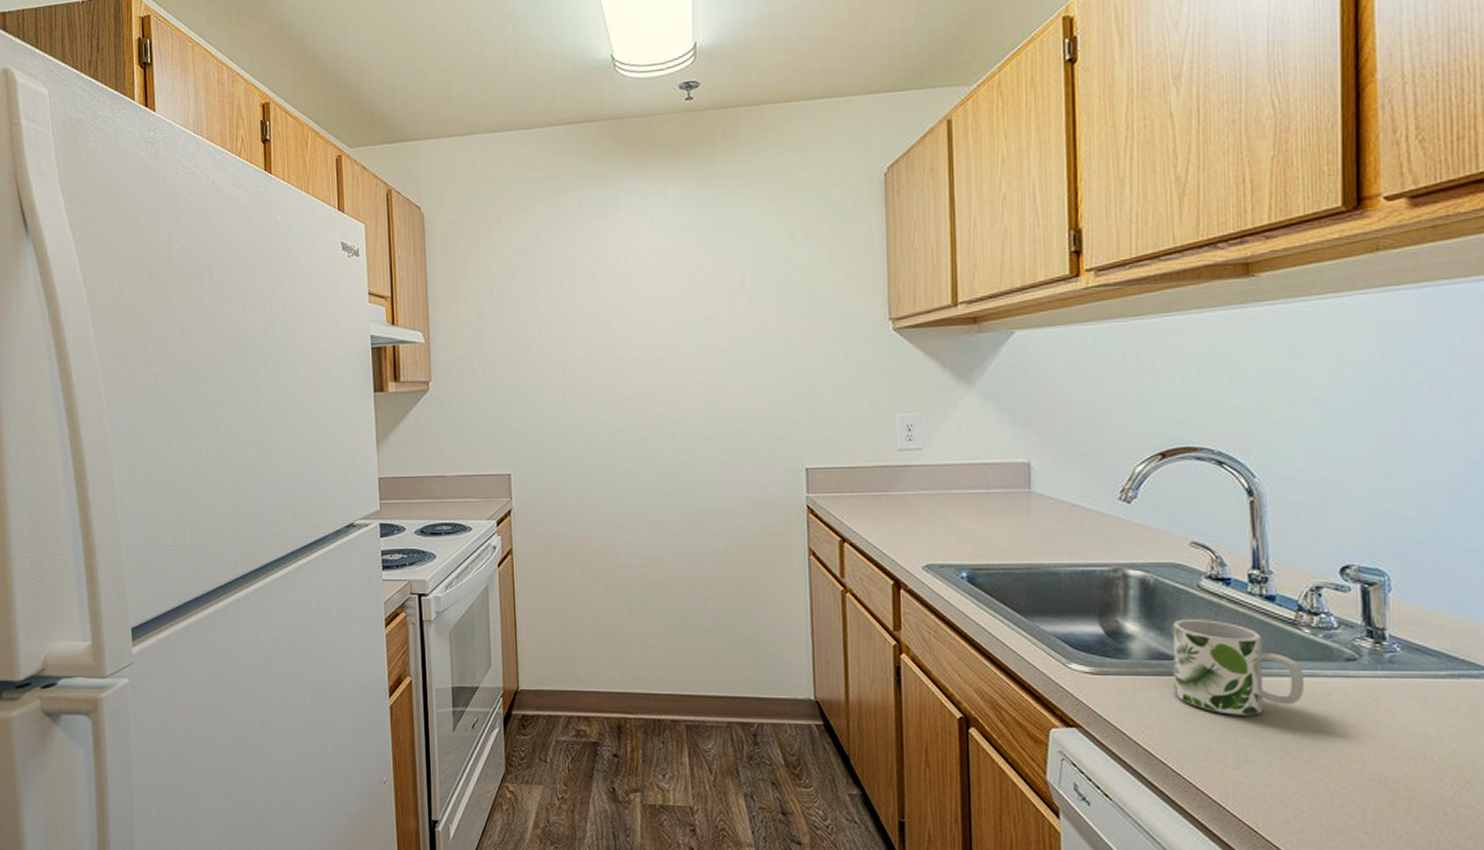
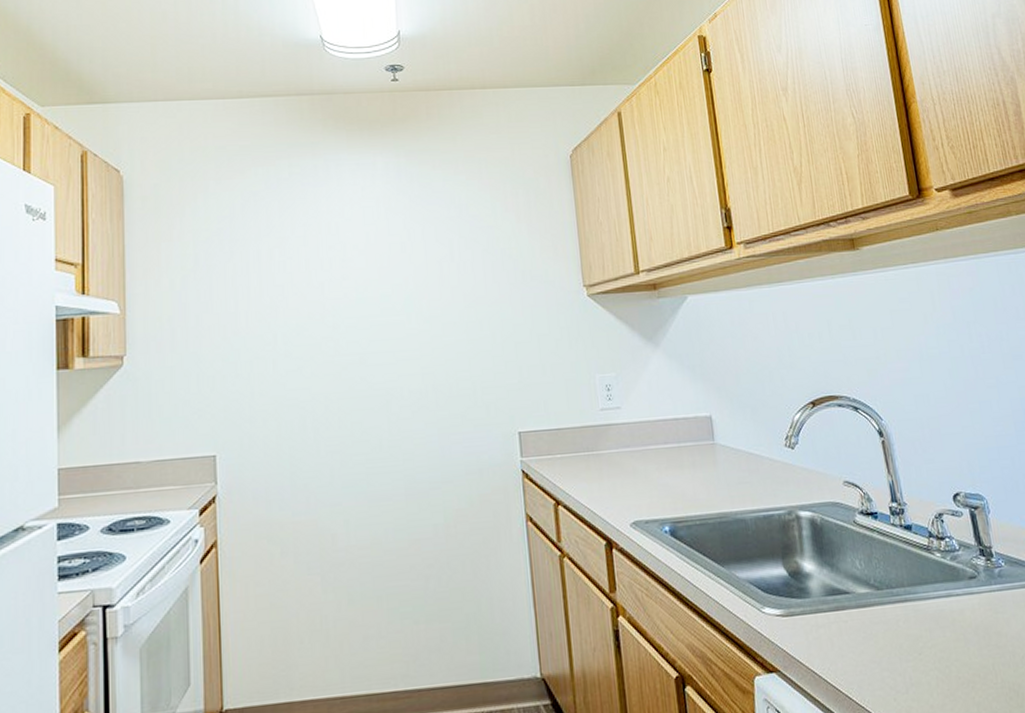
mug: present [1172,619,1305,716] -> none [839,552,944,642]

